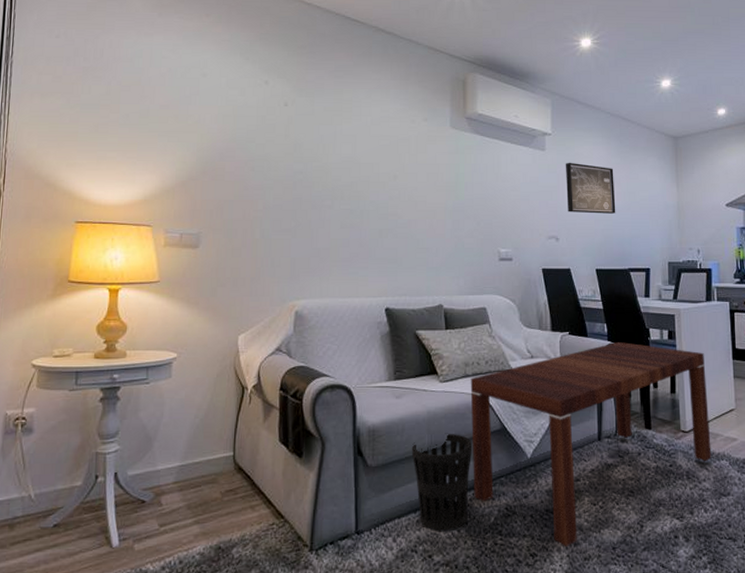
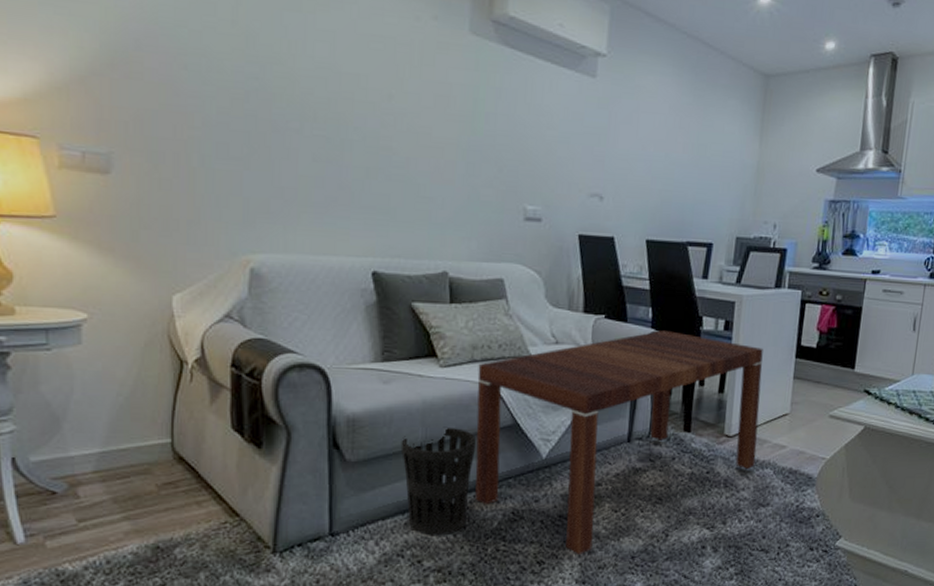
wall art: present [565,162,616,214] -> none [618,96,683,171]

